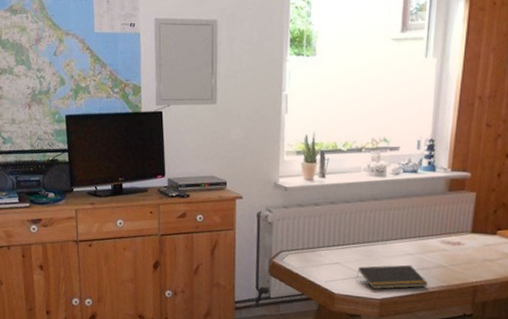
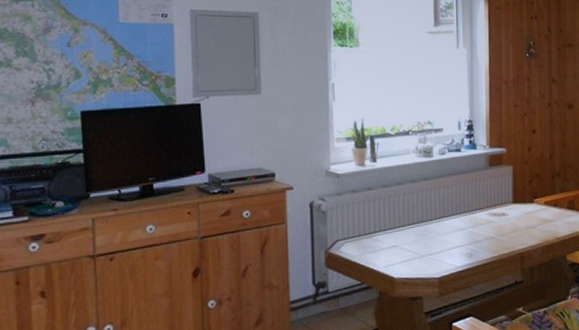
notepad: present [356,264,429,289] -> none [414,239,482,268]

